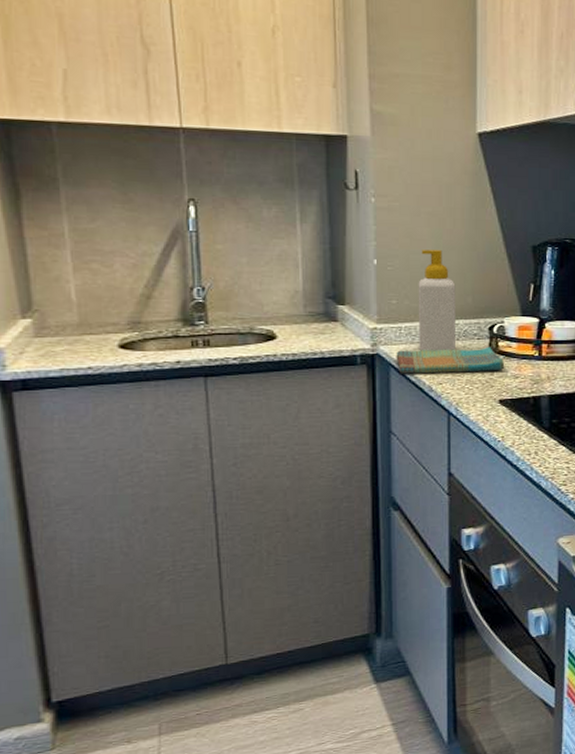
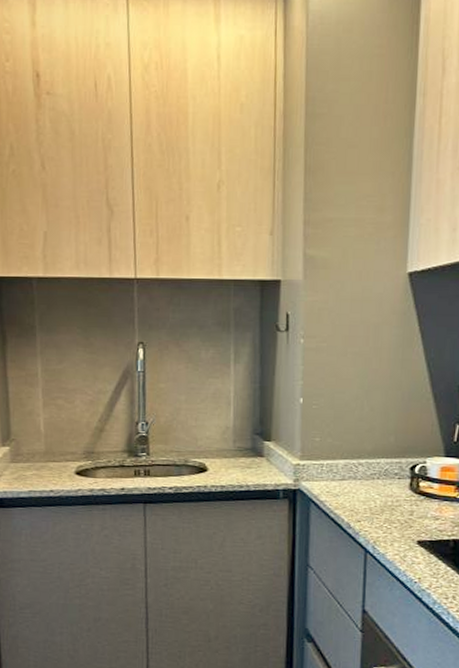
dish towel: present [396,346,505,374] -> none [316,486,425,512]
soap bottle: present [418,250,456,351] -> none [339,389,379,489]

